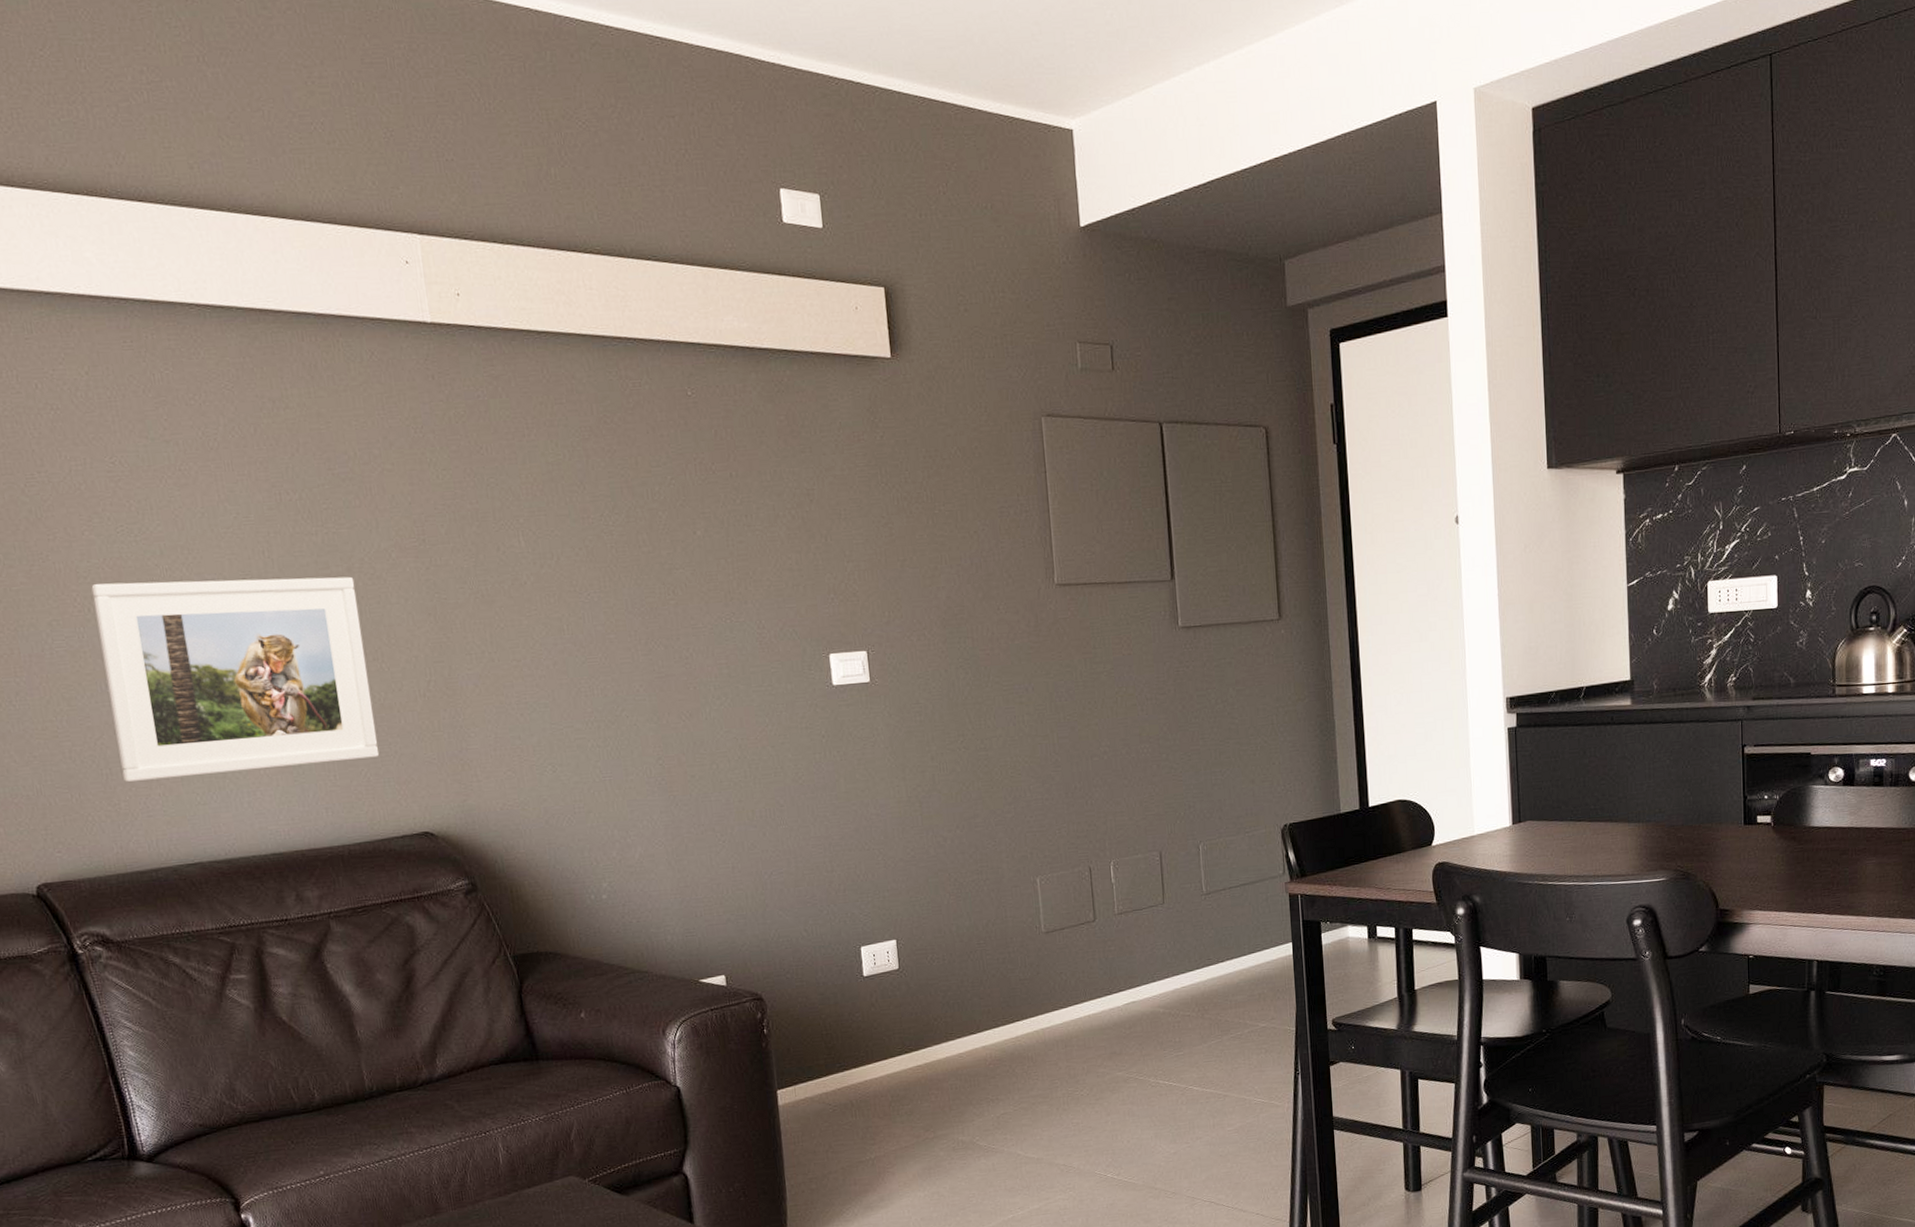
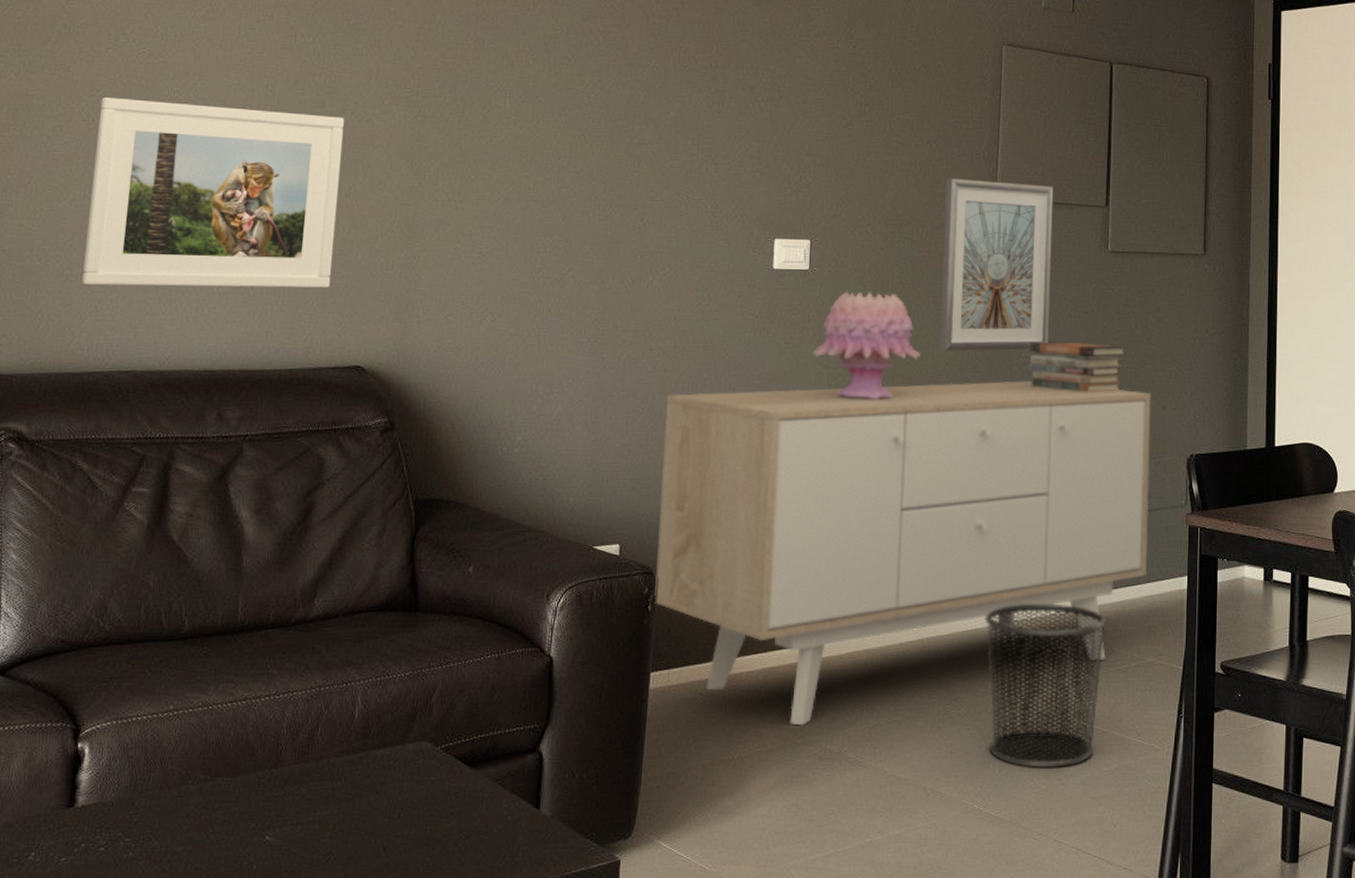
sideboard: none [746,767,1251,1123] -> present [654,380,1152,726]
decorative vase: none [886,697,998,808] -> present [812,291,920,400]
picture frame: none [1000,565,1127,750] -> present [939,178,1054,352]
waste bin: none [1096,983,1217,1136] -> present [984,603,1106,769]
book stack: none [1109,723,1209,776] -> present [1028,341,1127,393]

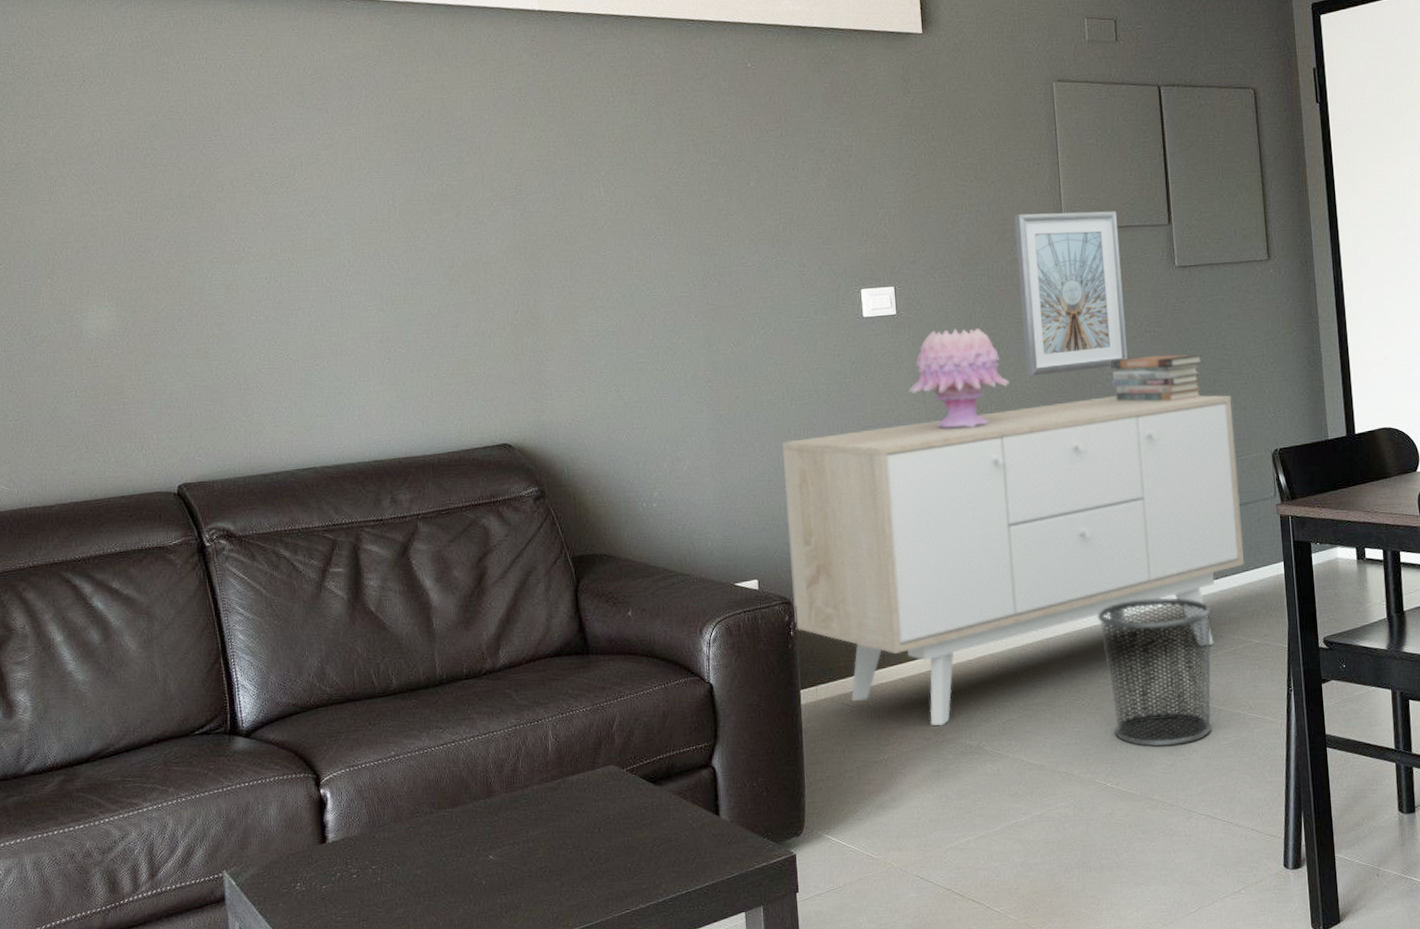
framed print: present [82,96,345,288] -> none [247,221,471,396]

